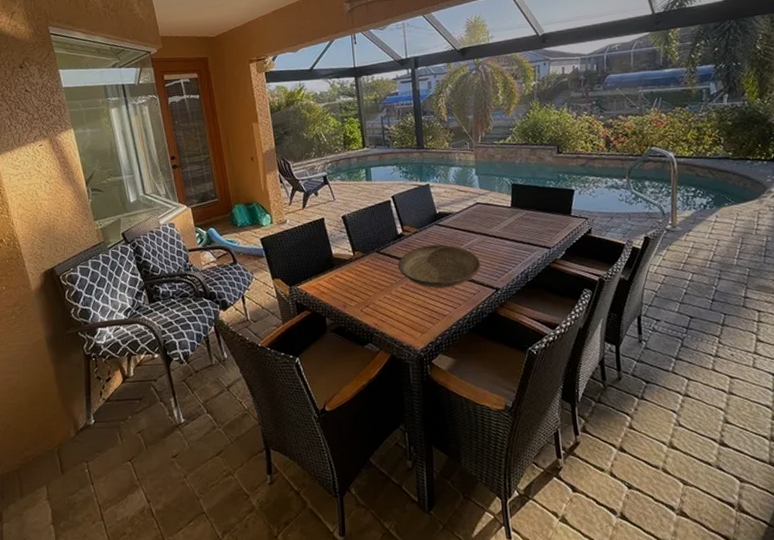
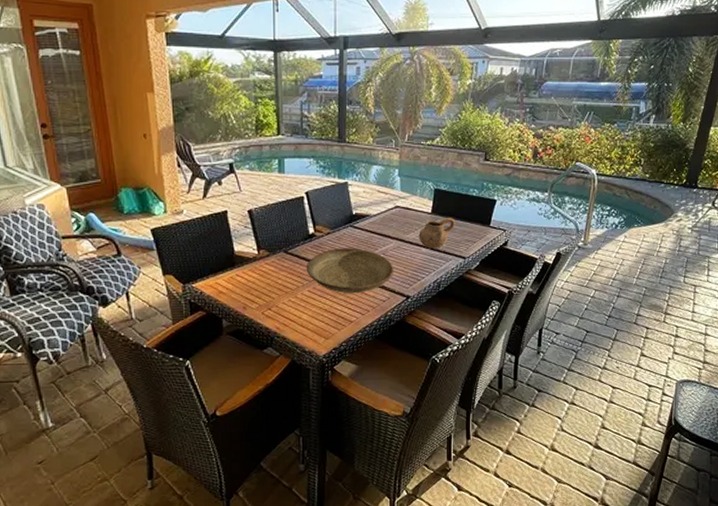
pitcher: none [501,210,537,241] -> present [418,218,456,249]

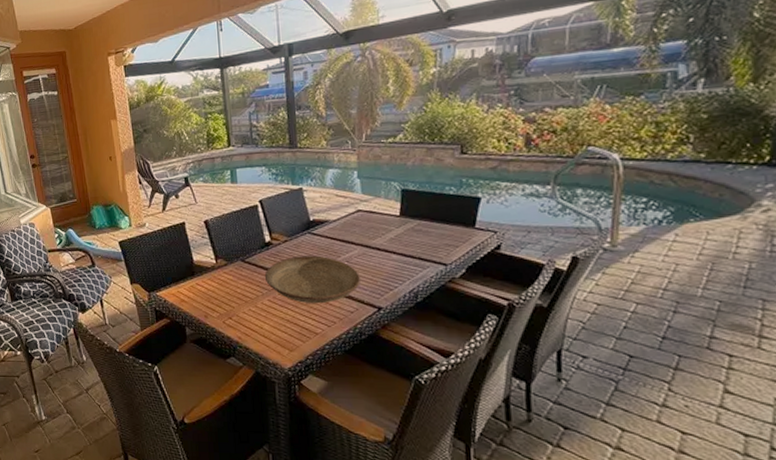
pitcher: present [418,218,456,249] -> none [386,220,431,255]

